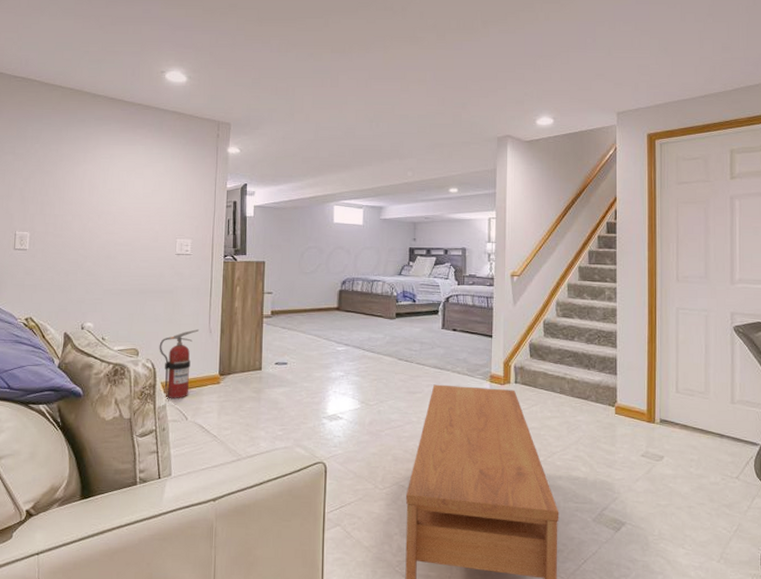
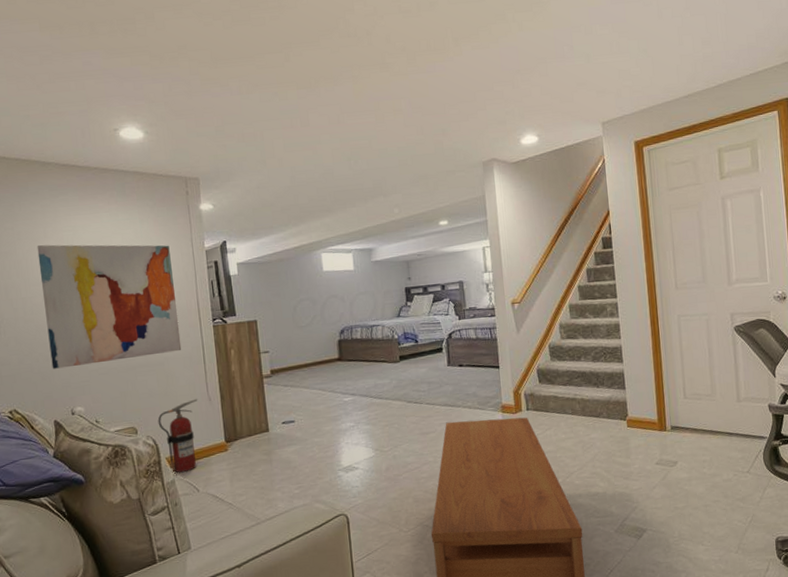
wall art: none [71,167,194,284] -> present [37,244,182,369]

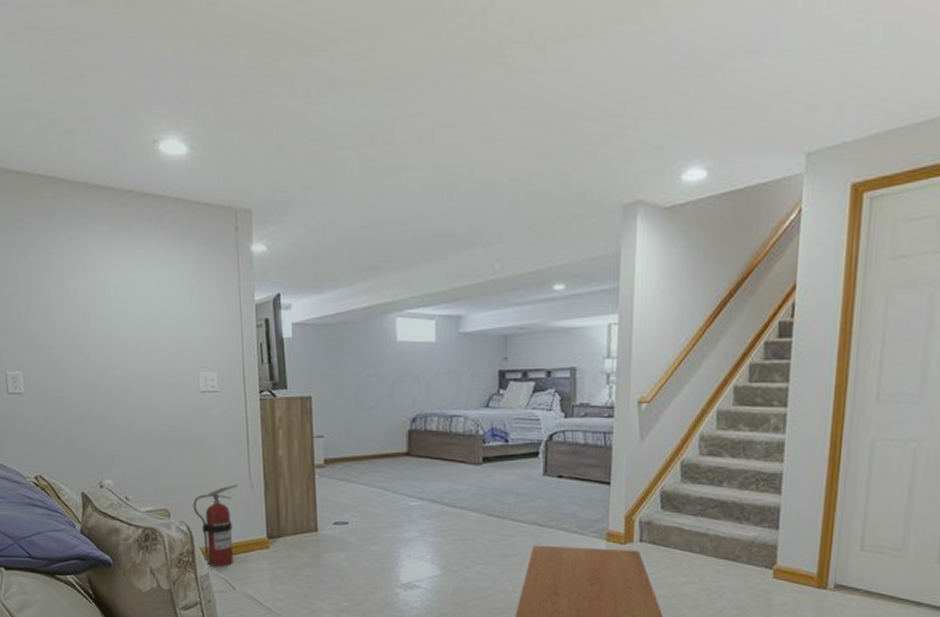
wall art: present [37,244,182,369] -> none [64,284,223,434]

